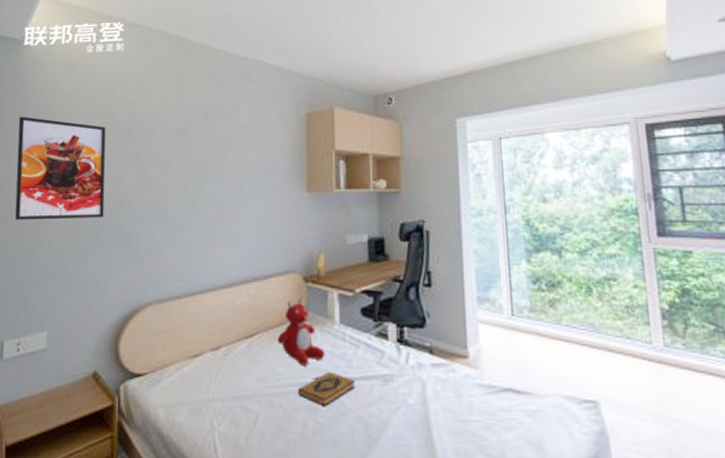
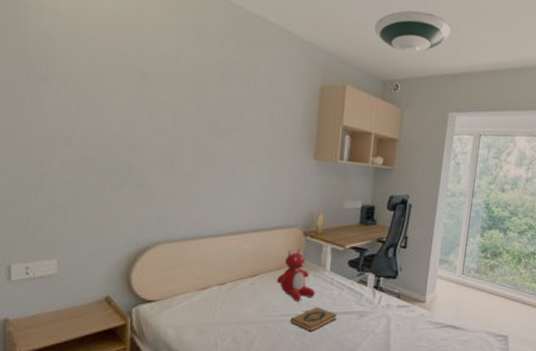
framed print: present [14,116,106,220] -> none [12,39,116,159]
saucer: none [357,19,443,64] -> present [374,10,451,54]

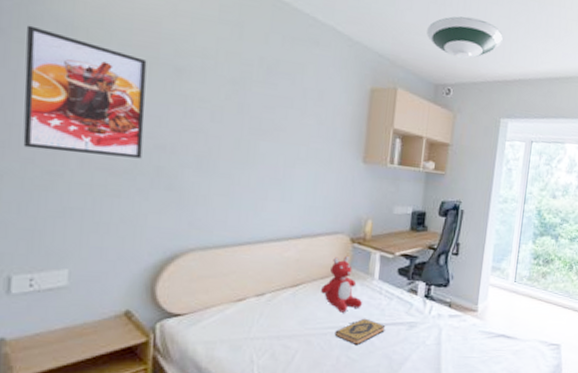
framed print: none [12,39,116,159] -> present [23,25,147,159]

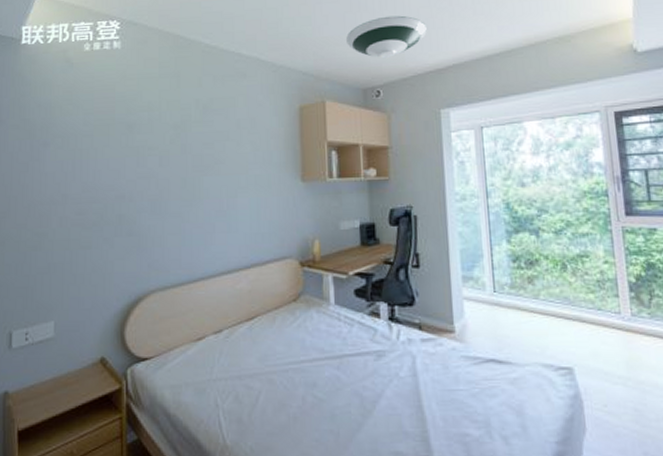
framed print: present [23,25,147,159] -> none [18,113,107,215]
teddy bear: present [320,255,362,313] -> none [275,281,321,345]
hardback book: present [334,318,386,346] -> none [296,349,351,383]

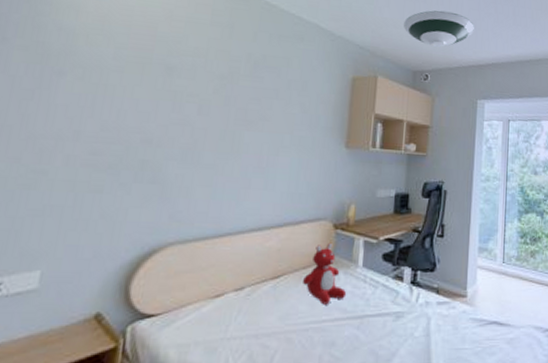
teddy bear: none [275,281,321,345] -> present [302,242,346,305]

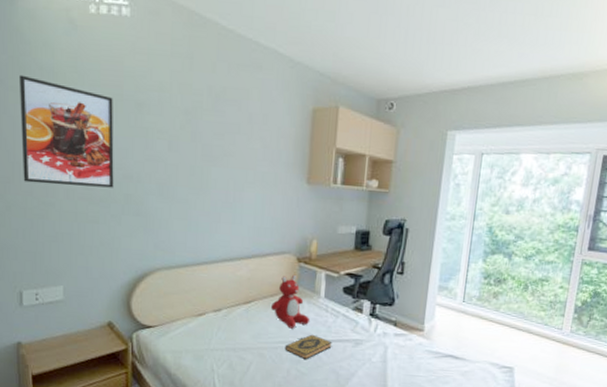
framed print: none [11,34,141,153] -> present [18,74,114,188]
hardback book: none [317,310,371,342] -> present [284,334,332,360]
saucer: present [404,10,474,47] -> none [368,24,450,70]

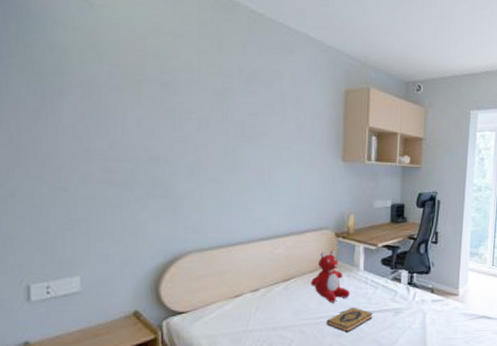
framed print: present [18,74,114,188] -> none [24,52,138,171]

